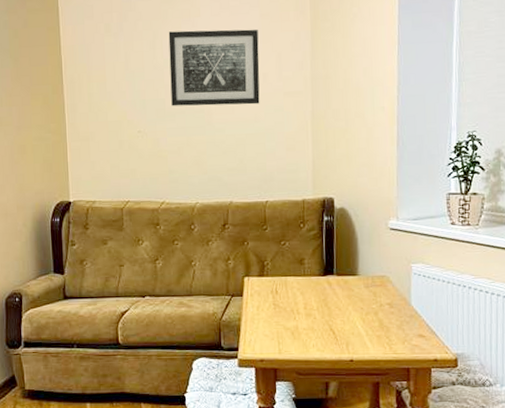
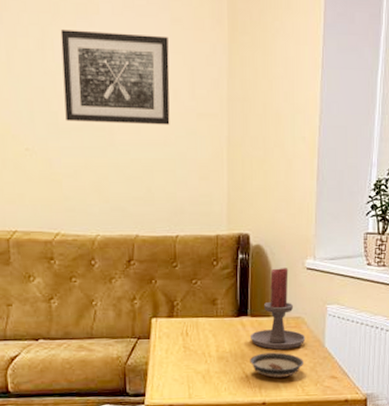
candle holder: none [337,229,392,308] -> present [251,268,306,350]
saucer: none [337,310,390,335] -> present [250,352,304,378]

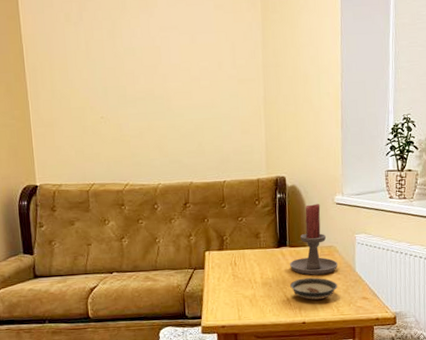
wall art: present [60,29,170,125] -> none [127,19,216,93]

